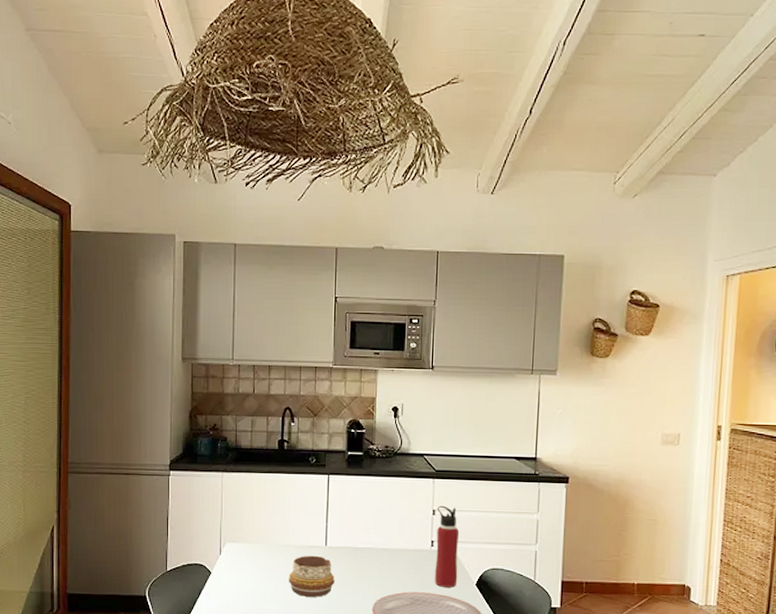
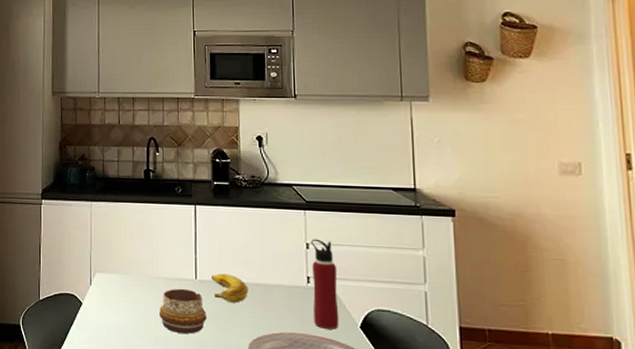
banana: none [341,540,376,567] -> present [212,273,248,303]

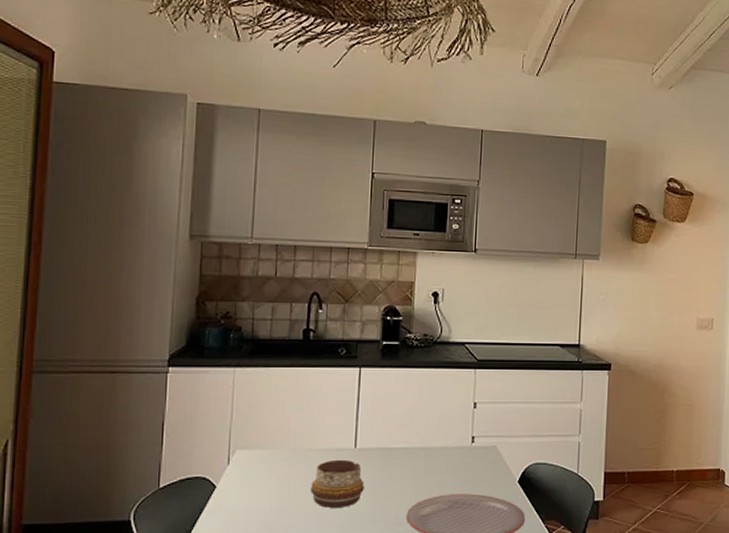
banana: present [212,273,248,303] -> none [373,439,412,469]
water bottle: present [311,238,339,329] -> none [475,397,502,487]

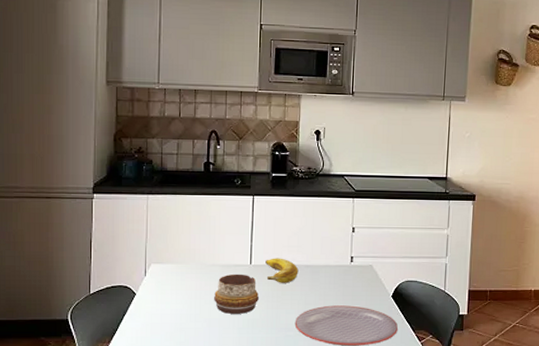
banana: none [373,439,412,469] -> present [265,258,299,283]

